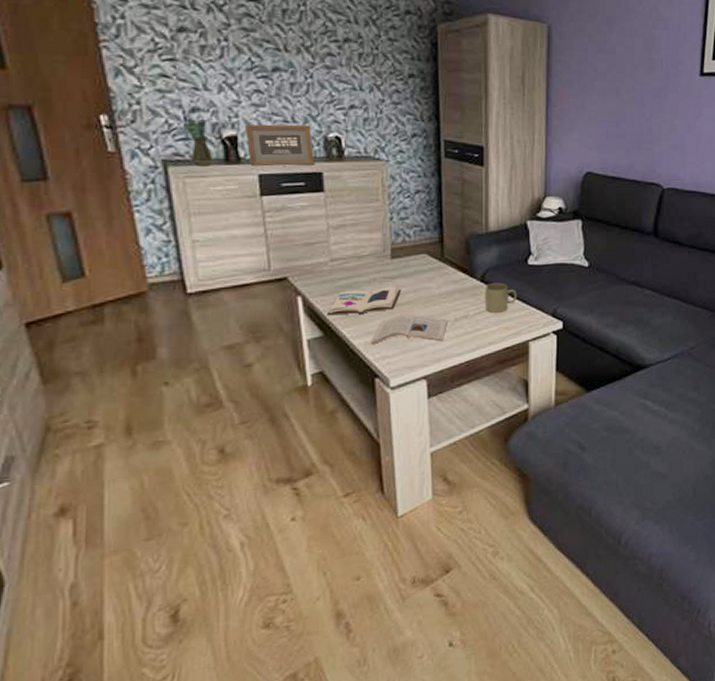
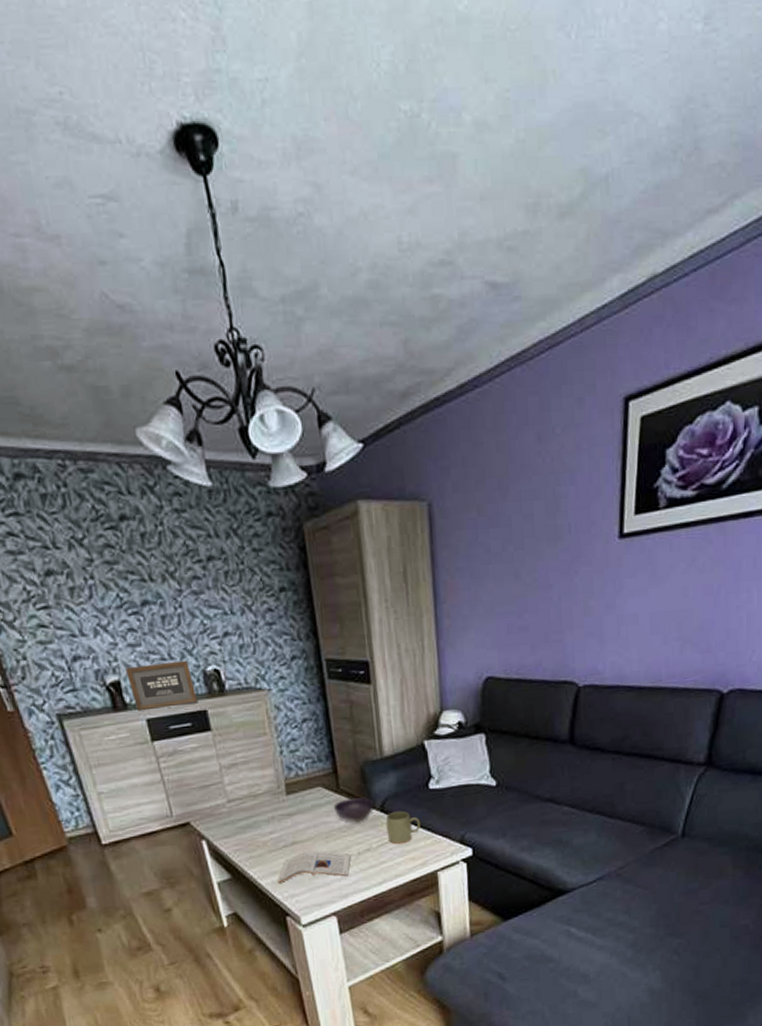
vase: present [183,116,212,168] -> none [68,666,101,718]
book: present [327,286,401,316] -> none [232,823,301,858]
bowl: none [436,267,475,291] -> present [333,797,375,823]

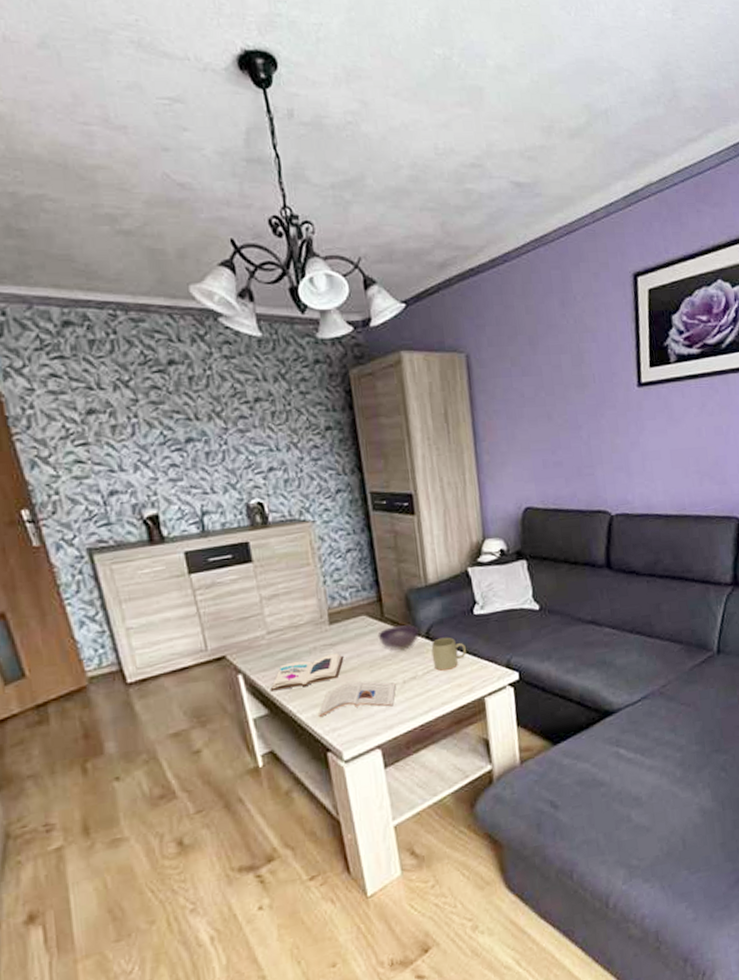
picture frame: present [126,660,198,711] -> none [165,494,240,544]
book: none [232,823,301,858] -> present [270,653,344,692]

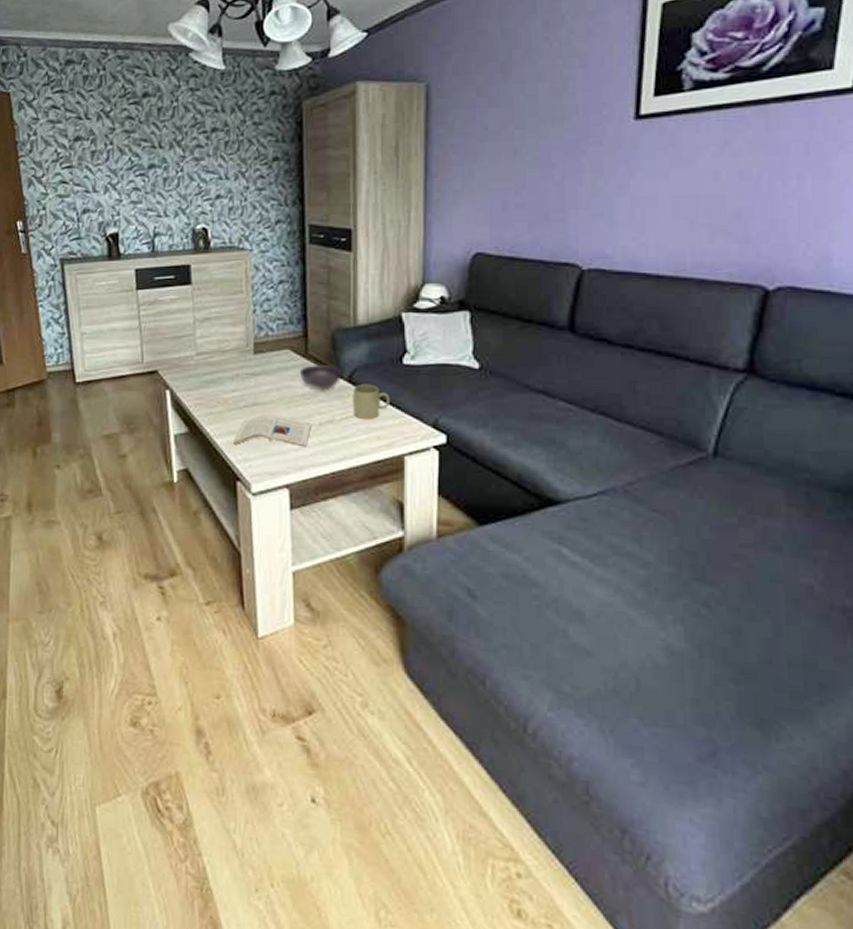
book: present [270,653,344,692] -> none [192,383,264,412]

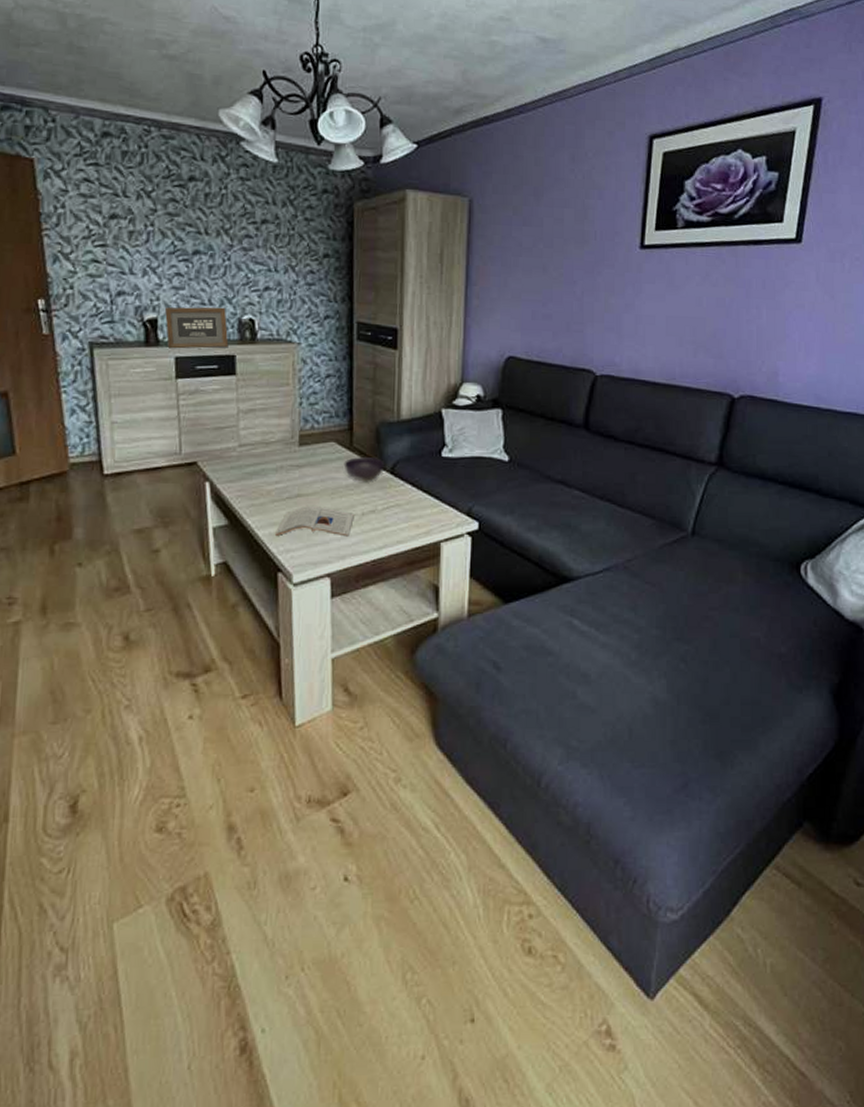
picture frame: none [125,218,184,261] -> present [165,307,229,349]
mug: present [352,383,391,419] -> none [394,475,430,508]

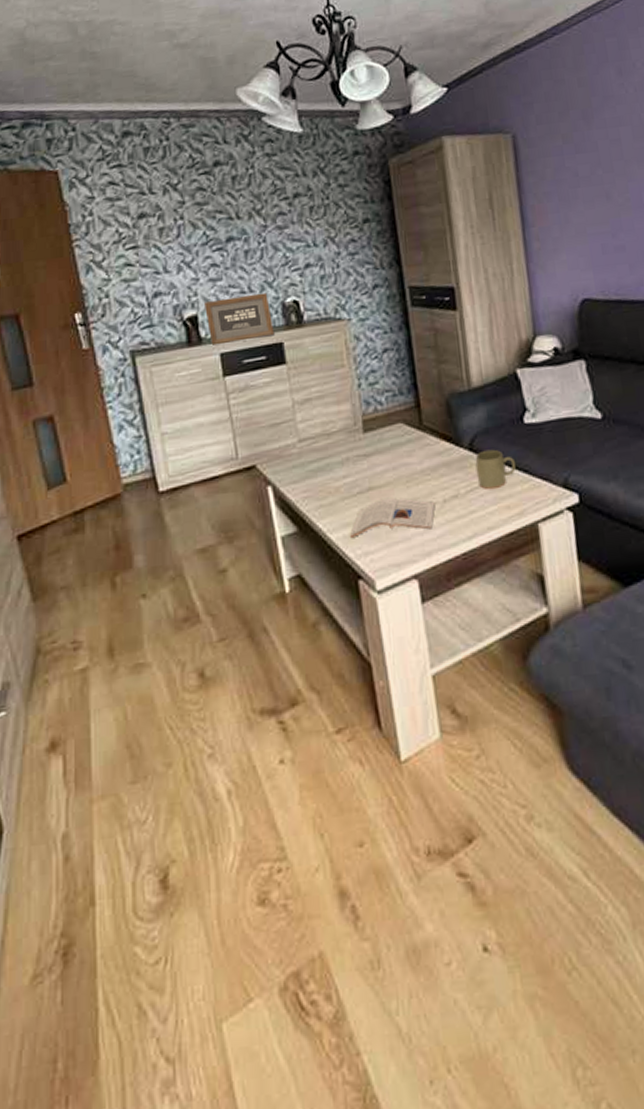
bowl: present [343,457,385,482] -> none [415,434,462,465]
mug: none [394,475,430,508] -> present [475,449,517,489]

